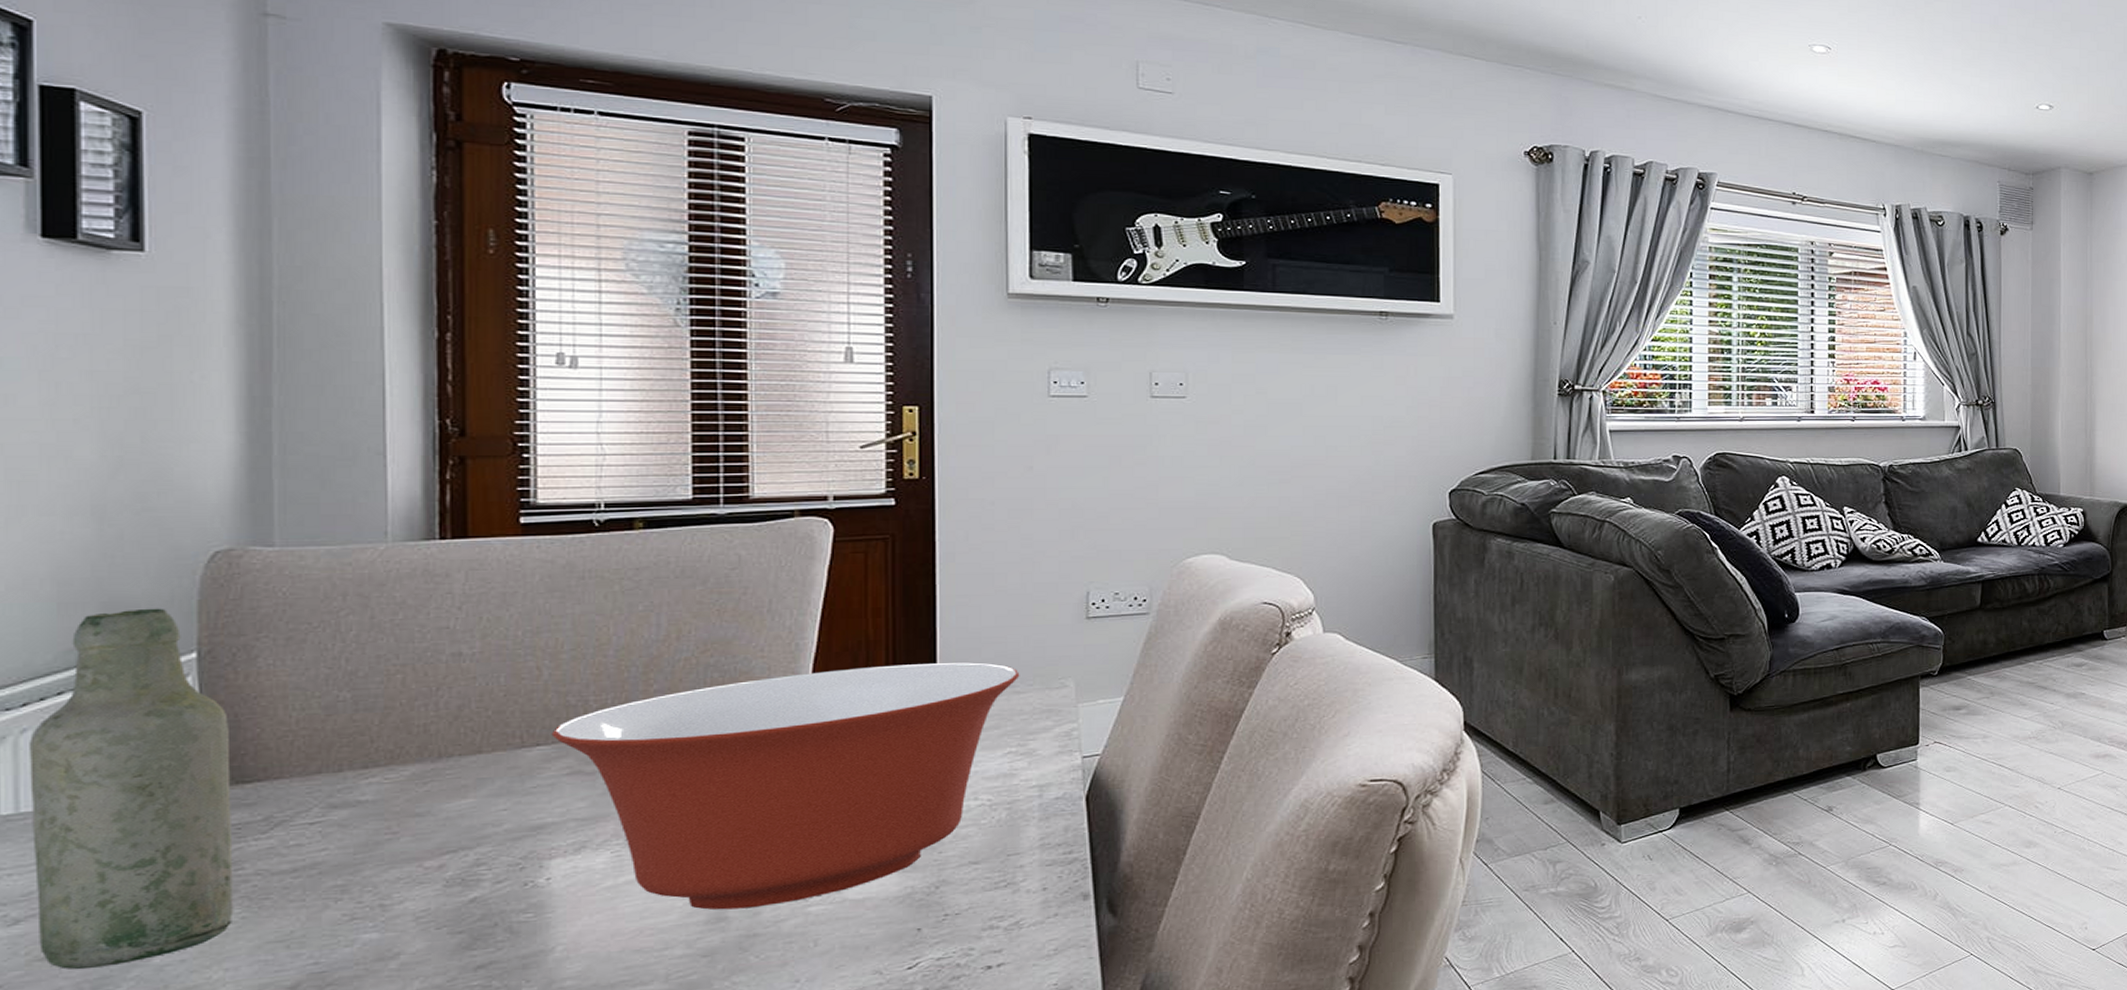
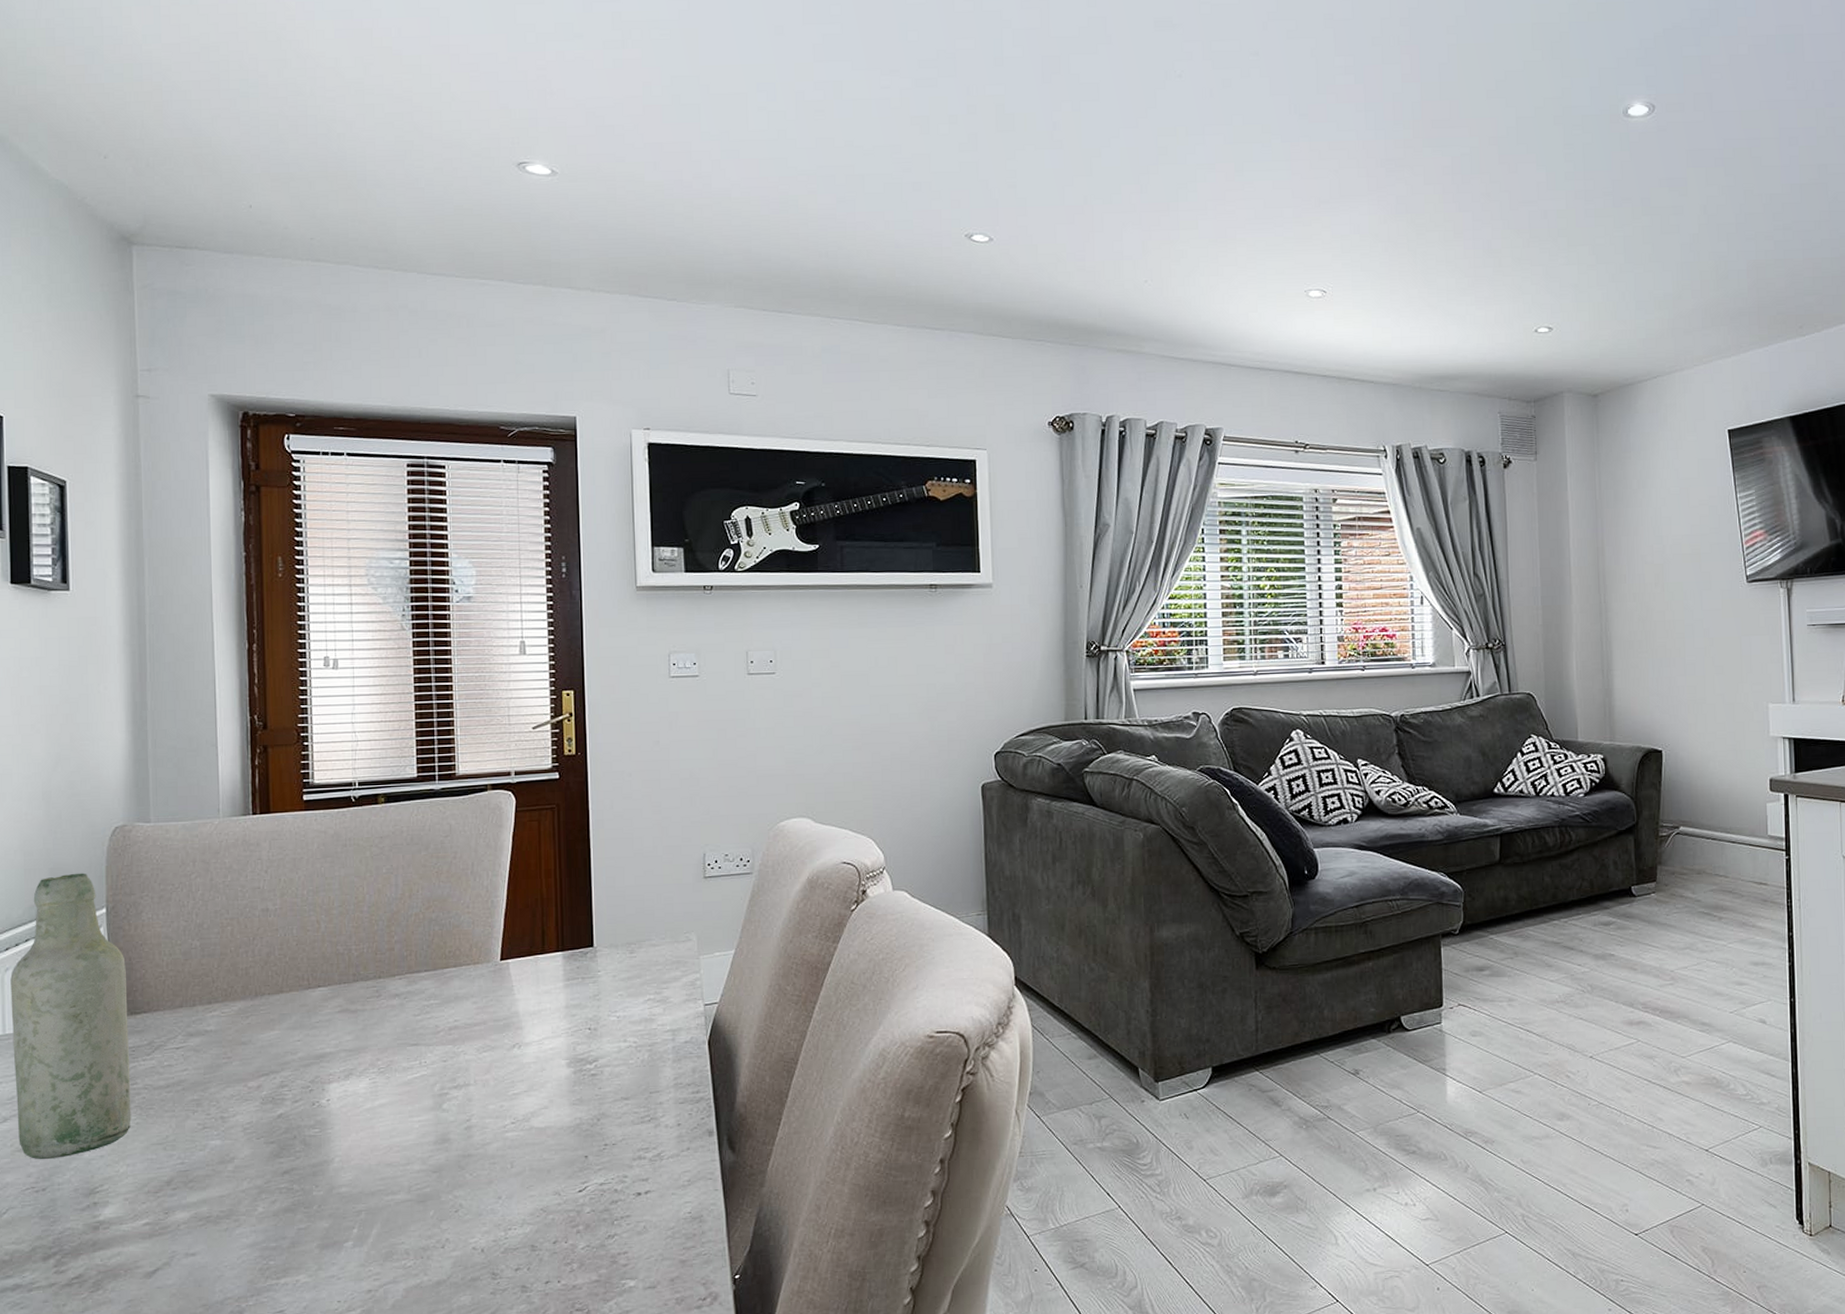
mixing bowl: present [551,662,1020,910] -> none [328,918,655,1132]

